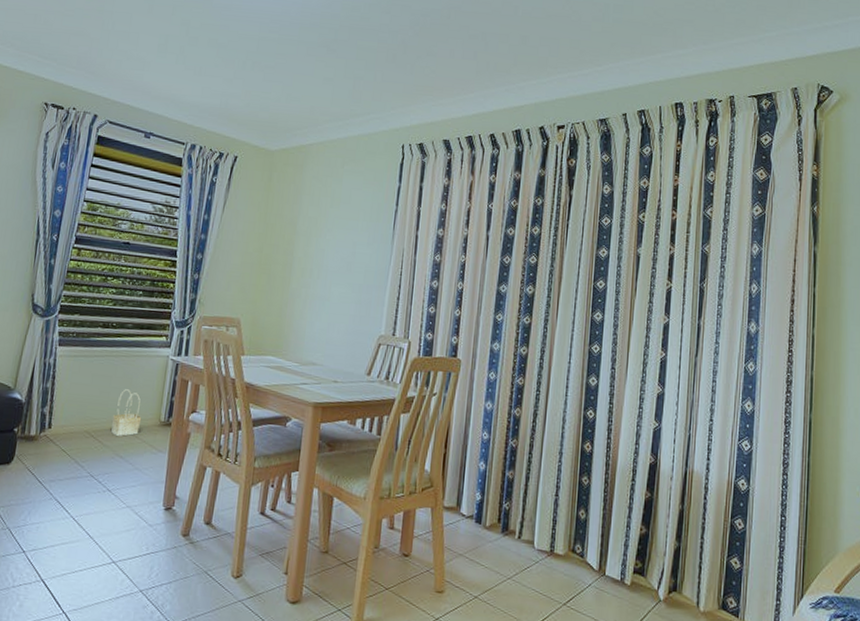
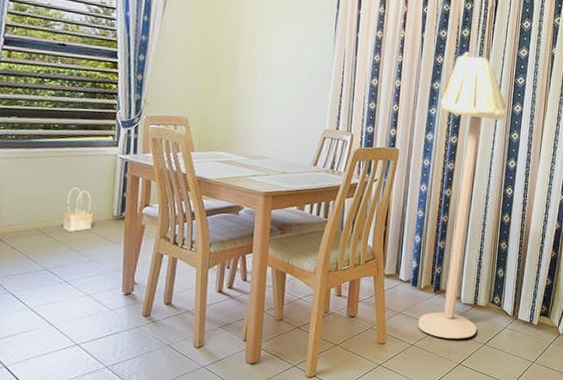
floor lamp: none [482,251,585,595] -> present [418,51,507,339]

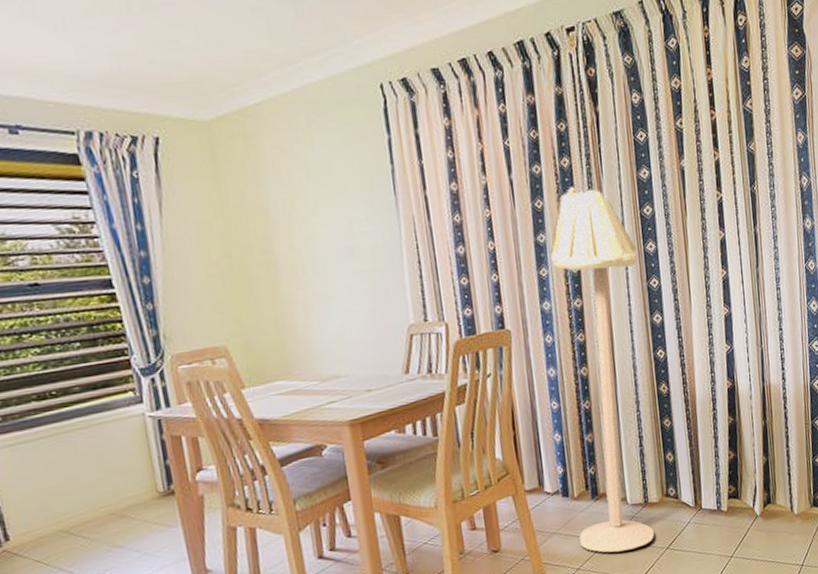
basket: present [62,187,94,232] -> none [91,466,134,525]

